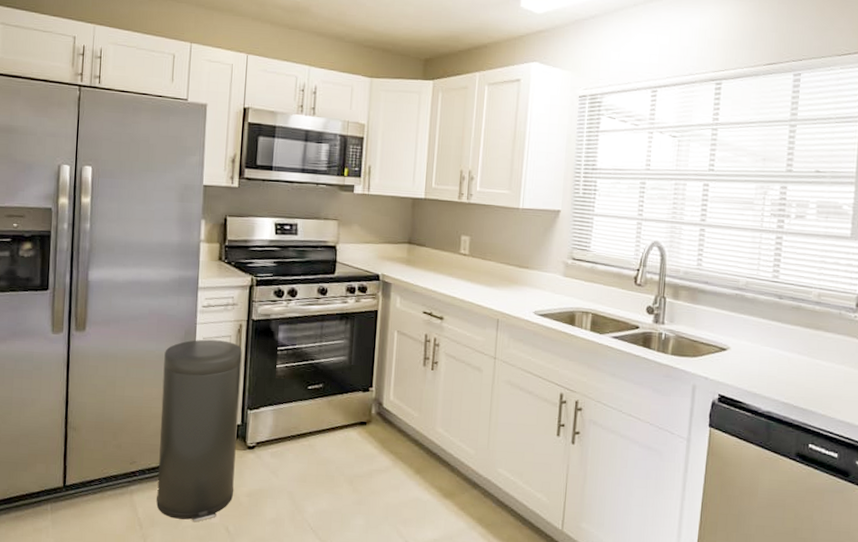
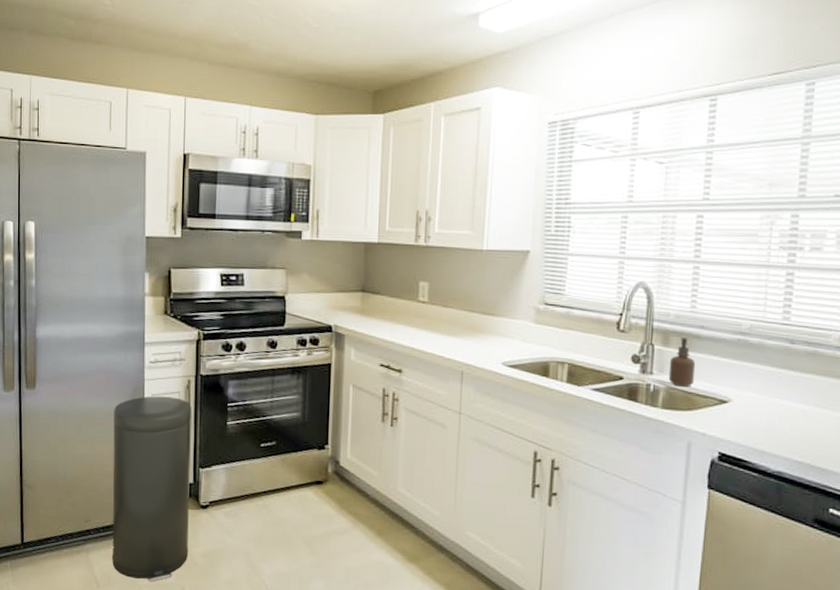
soap dispenser: none [677,292,701,336] -> present [668,338,696,387]

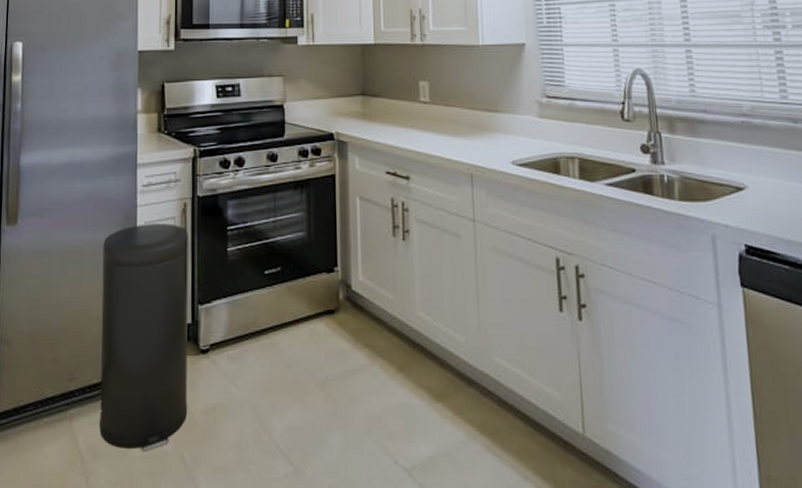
soap dispenser: present [668,338,696,387] -> none [678,123,707,175]

